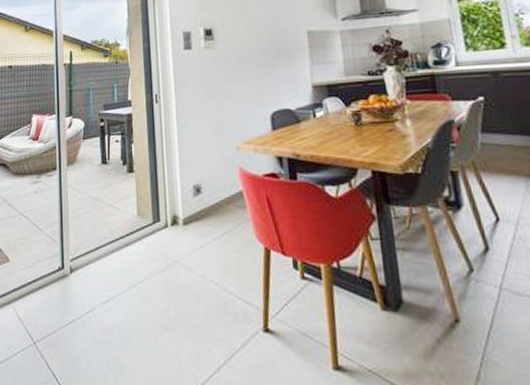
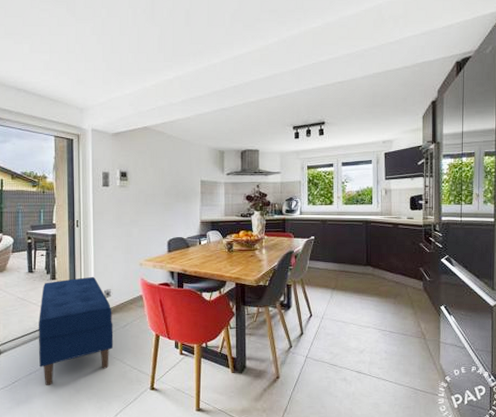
bench: none [115,166,210,319] -> present [39,276,114,385]

